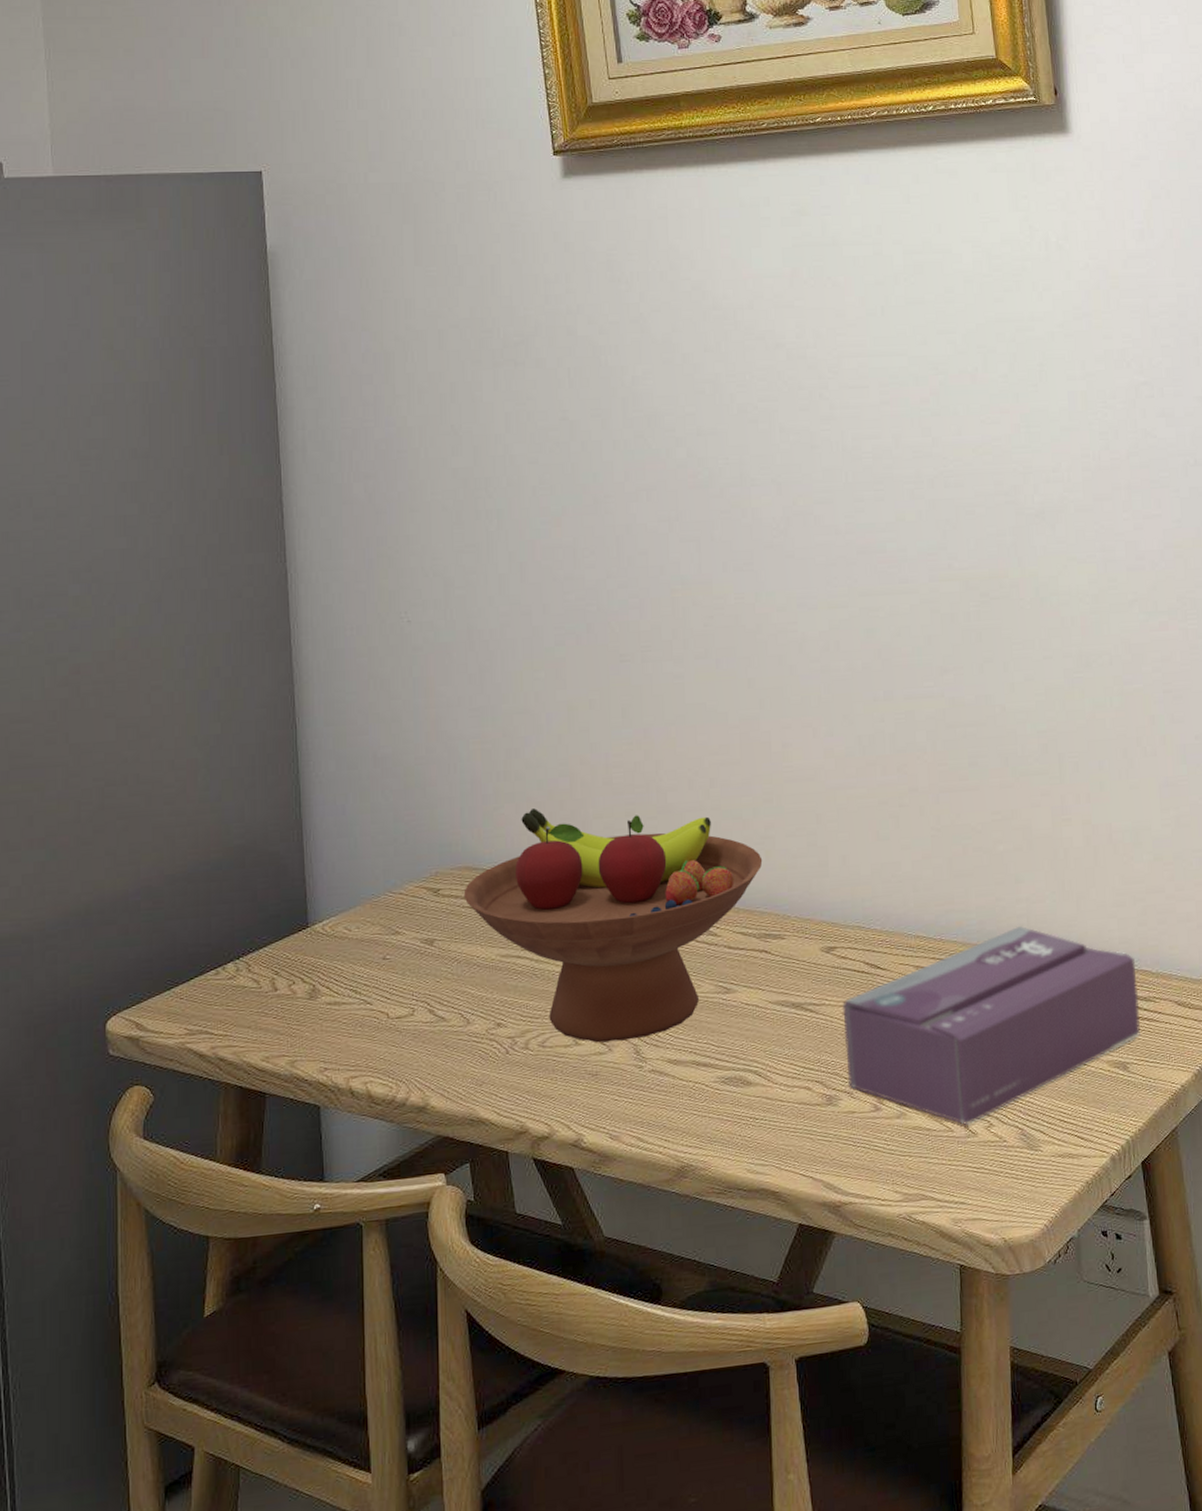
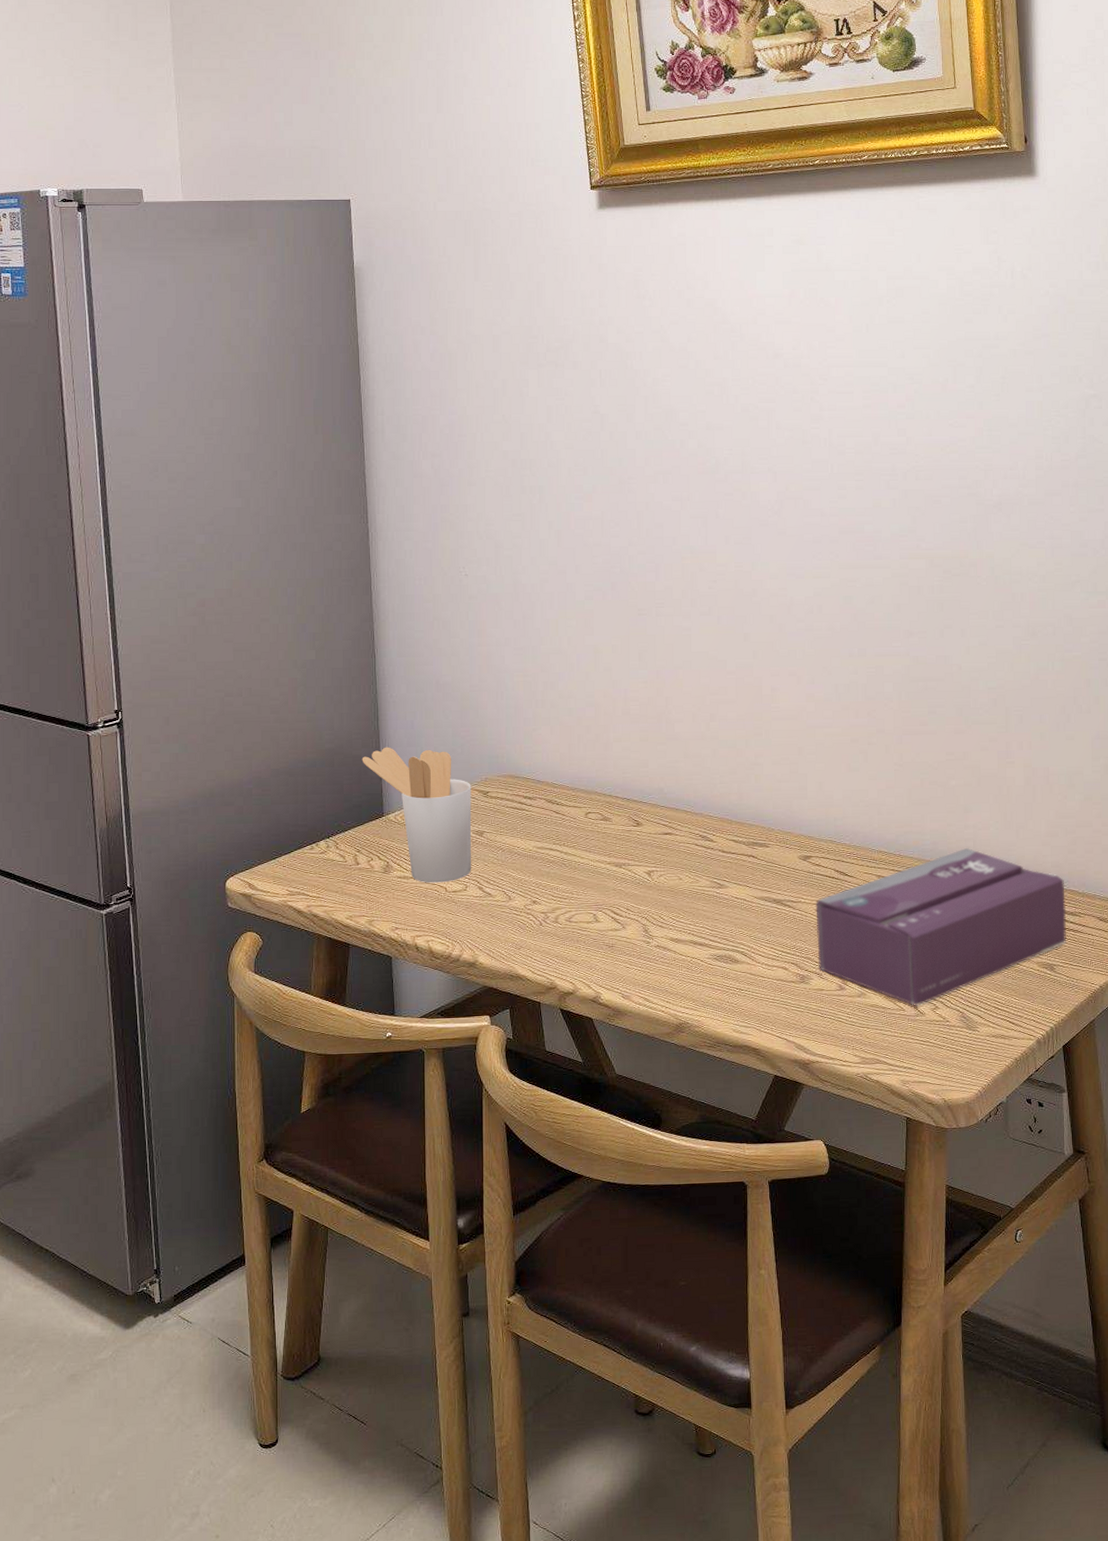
utensil holder: none [280,839,420,1009] -> present [362,747,472,883]
fruit bowl: present [463,809,763,1043] -> none [507,731,752,921]

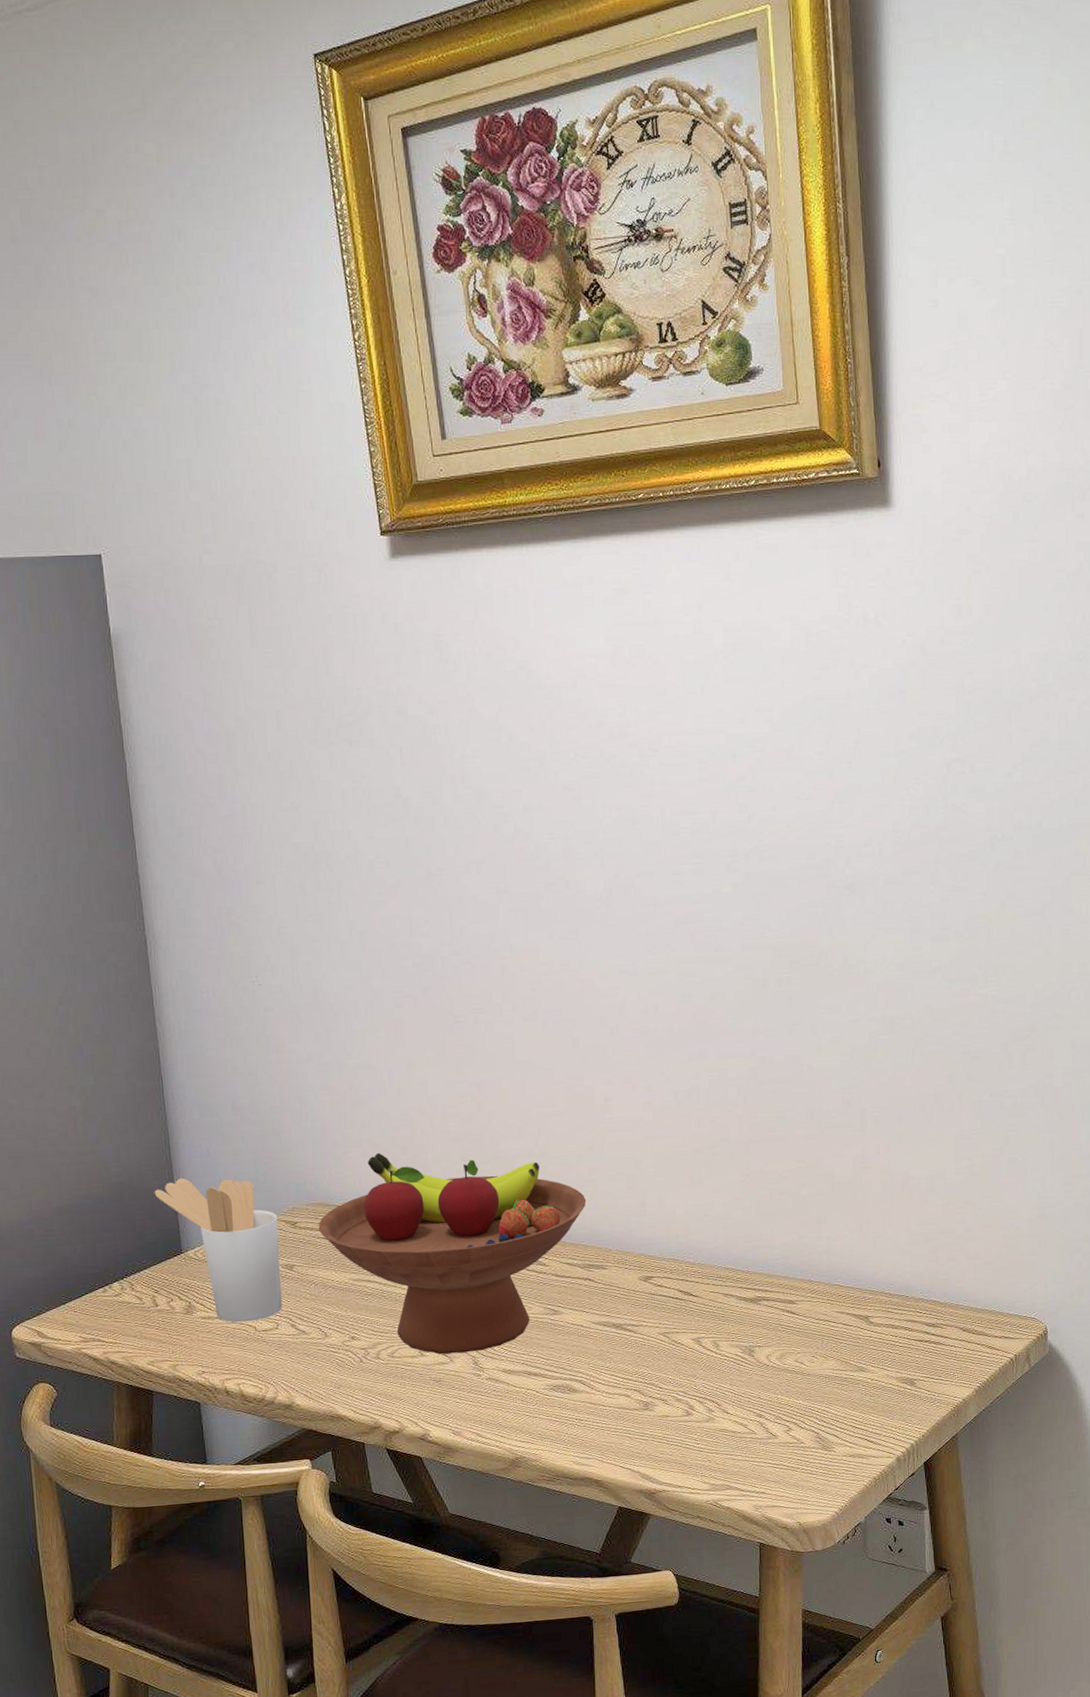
fruit bowl: none [507,731,752,921] -> present [318,1153,587,1355]
tissue box: present [816,847,1067,1007] -> none [658,1260,928,1430]

